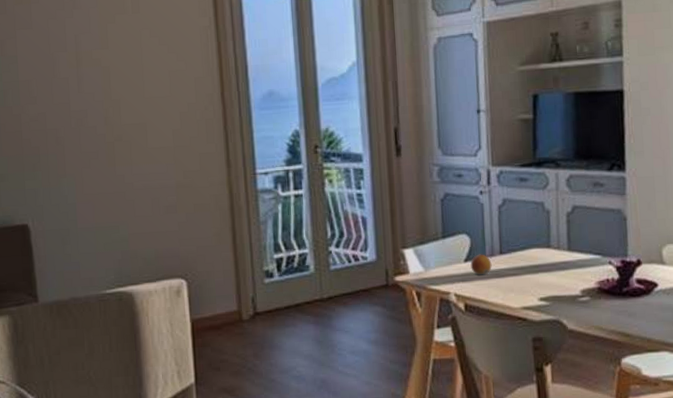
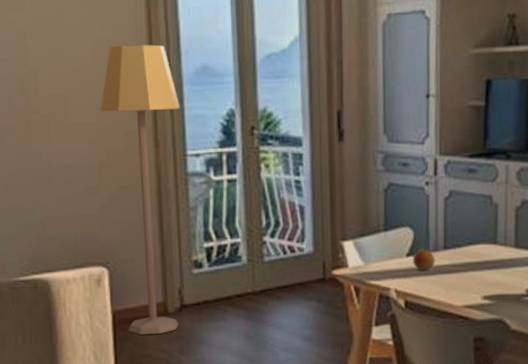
lamp: none [177,74,253,341] -> present [100,44,180,335]

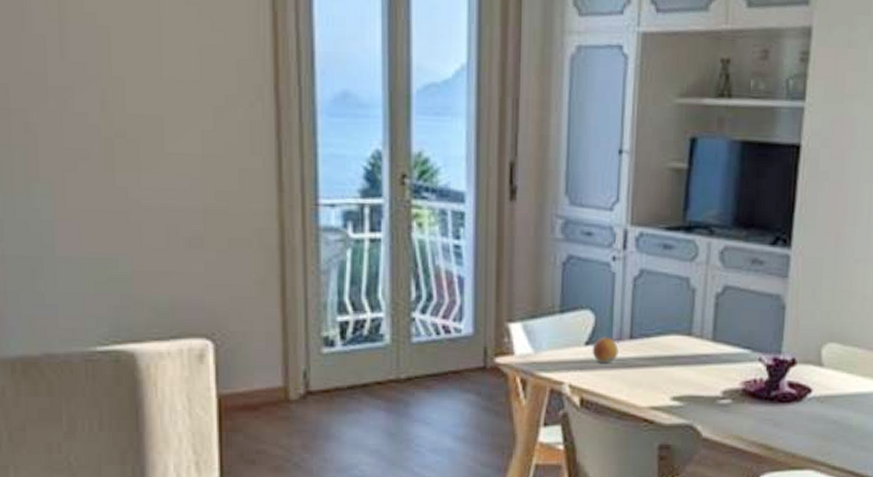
lamp: present [100,44,180,335] -> none [207,56,312,426]

